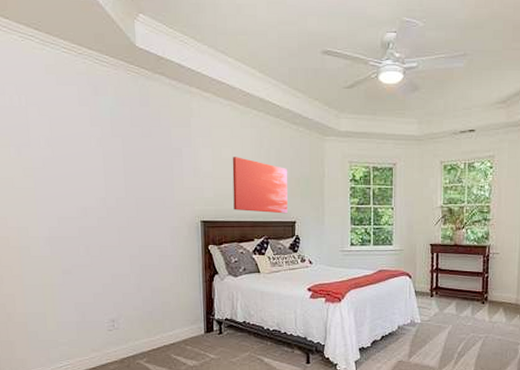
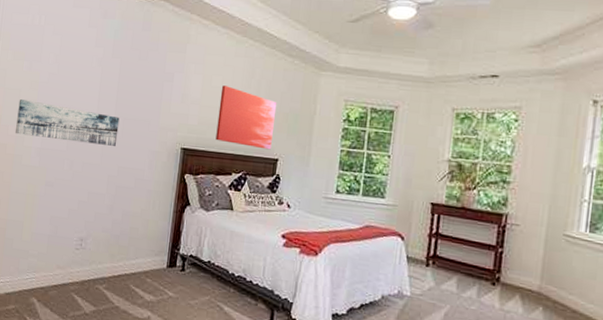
wall art: none [13,187,133,226] -> present [14,98,120,146]

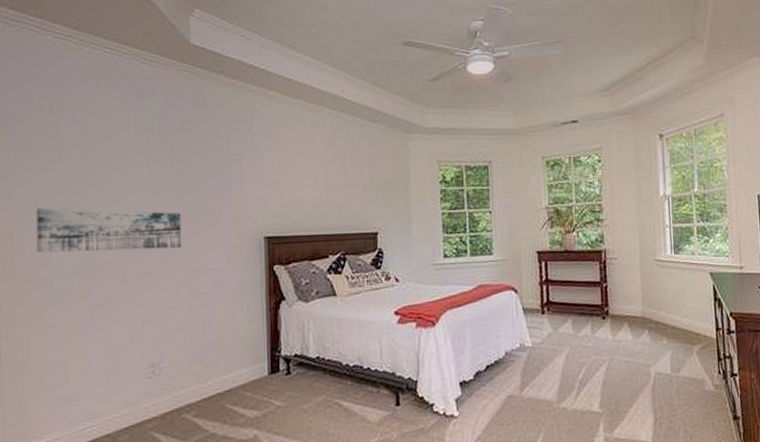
wall art: present [215,85,277,150] -> none [301,161,368,224]

